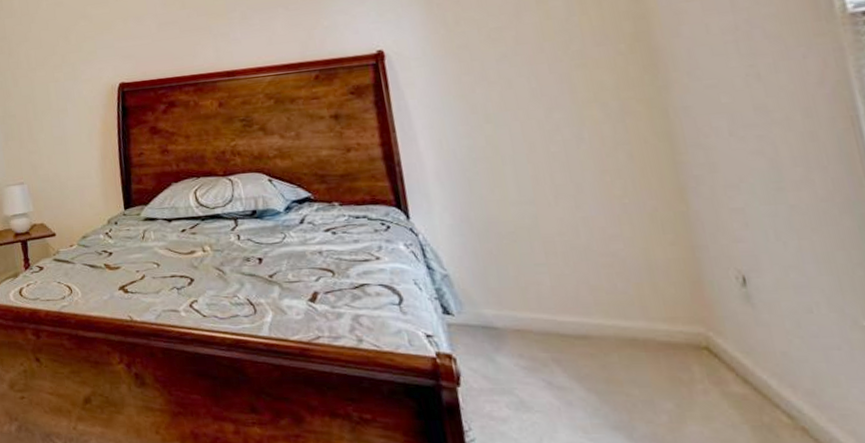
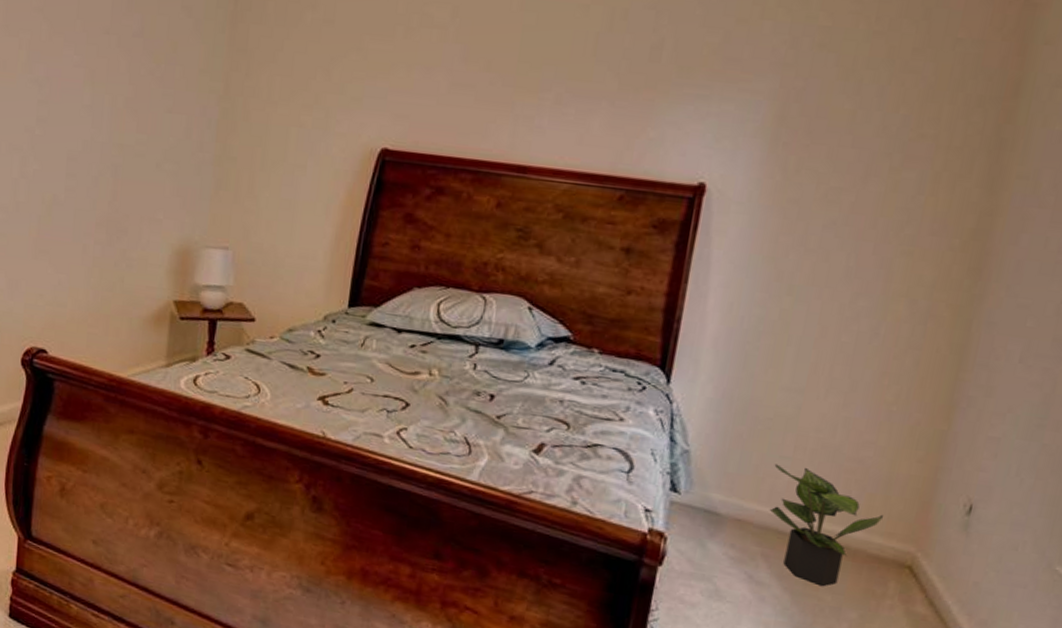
potted plant: none [532,271,658,382] -> present [769,464,883,587]

